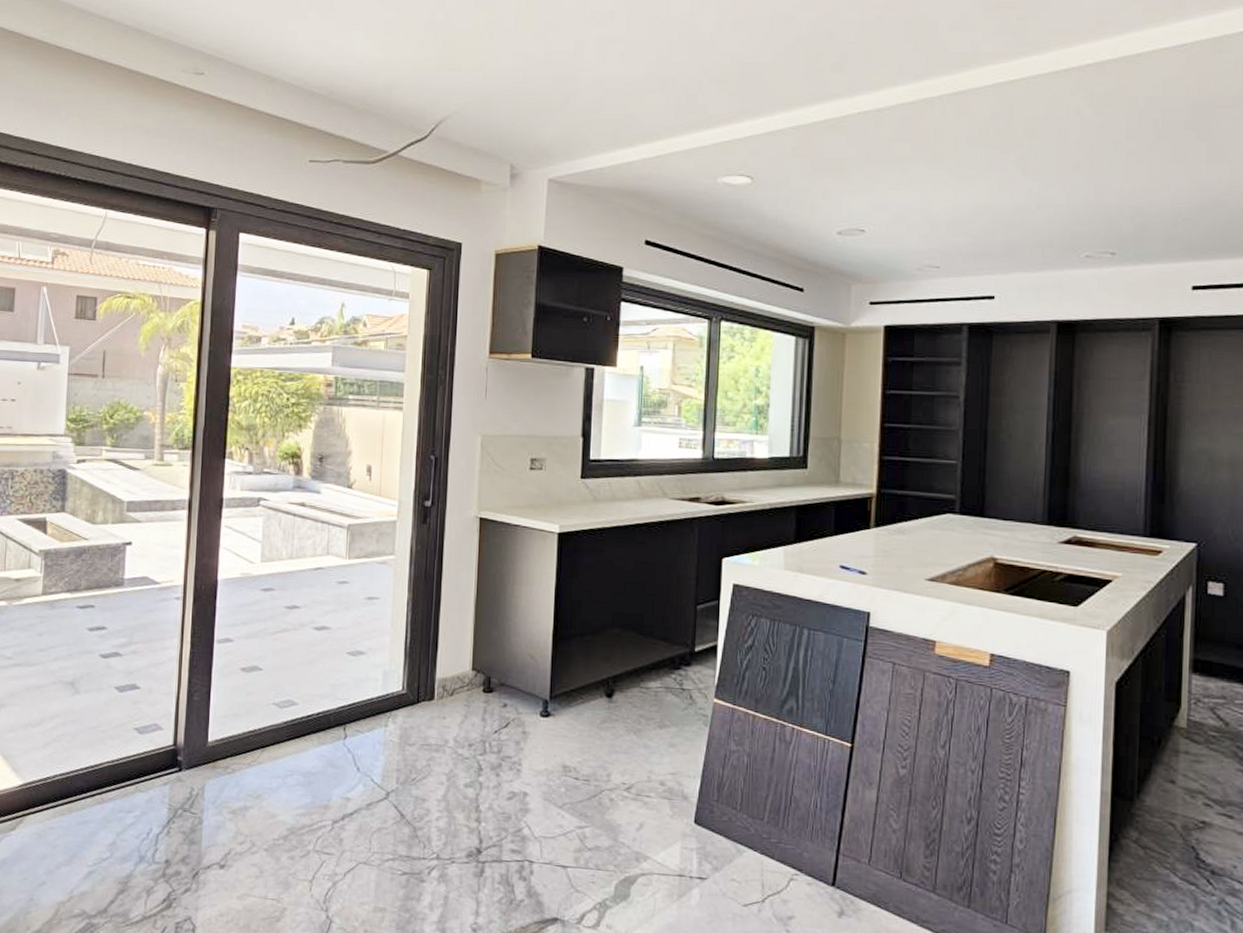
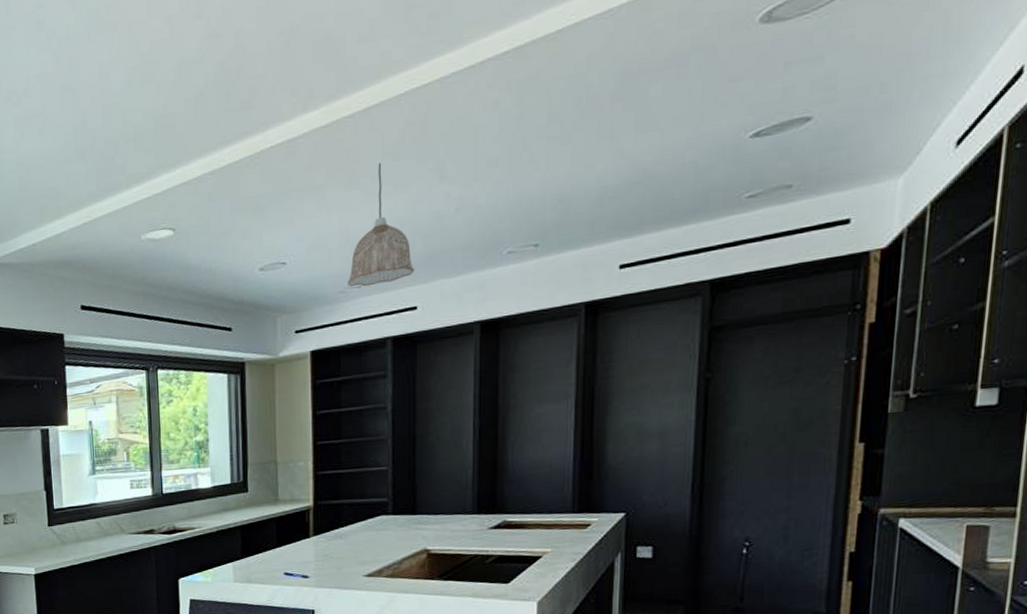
pendant lamp: none [926,148,995,268] -> present [347,163,415,287]

